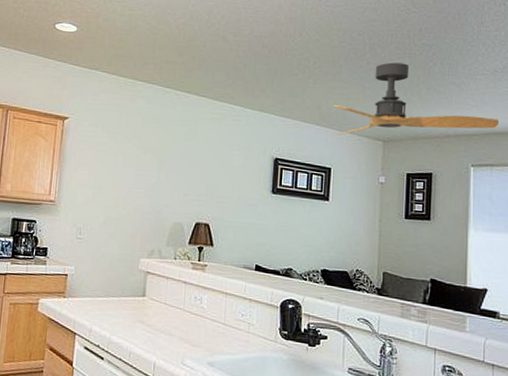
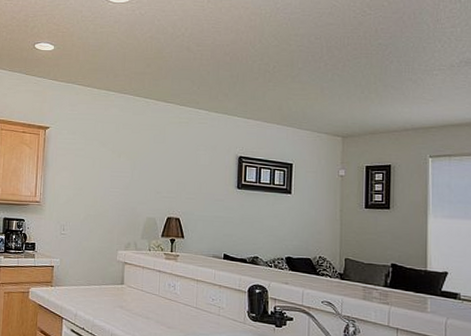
ceiling fan: present [334,62,499,135] -> none [294,63,456,133]

